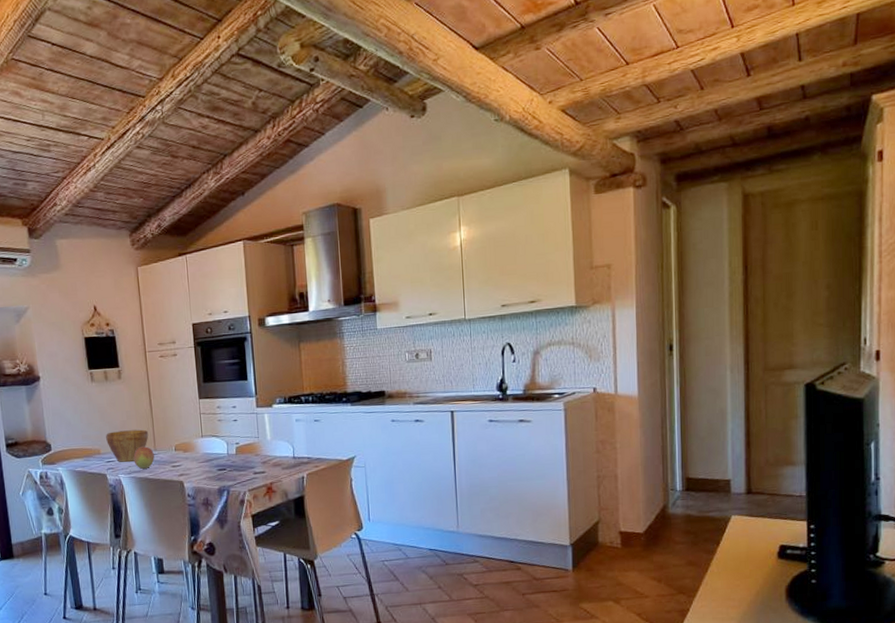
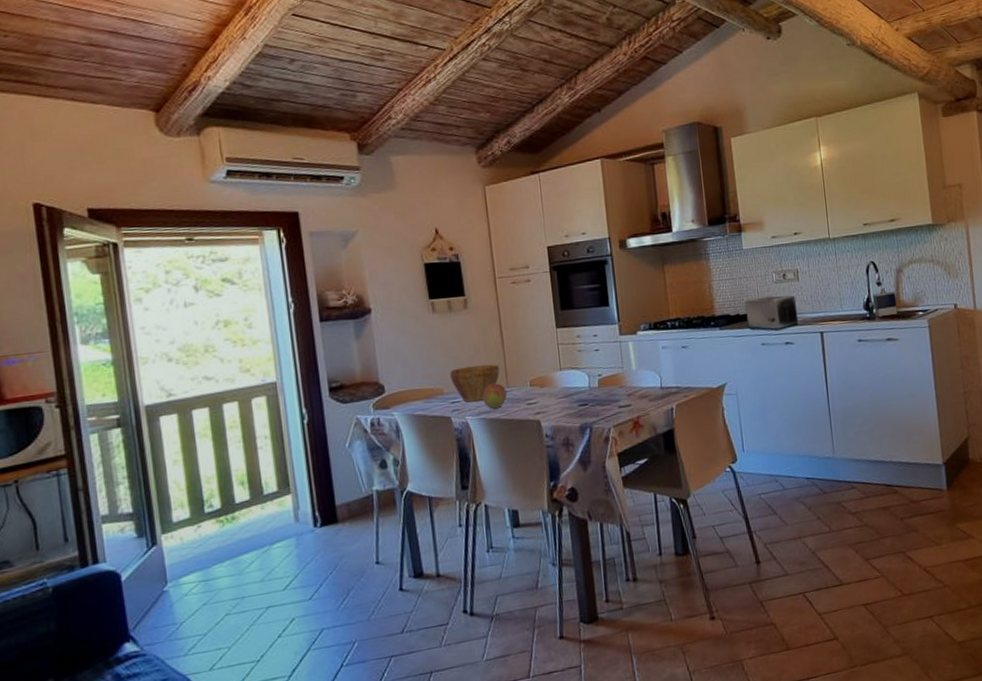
toaster: none [377,374,429,409] -> present [745,295,799,332]
perfume bottle: none [507,360,532,399] -> present [873,279,898,317]

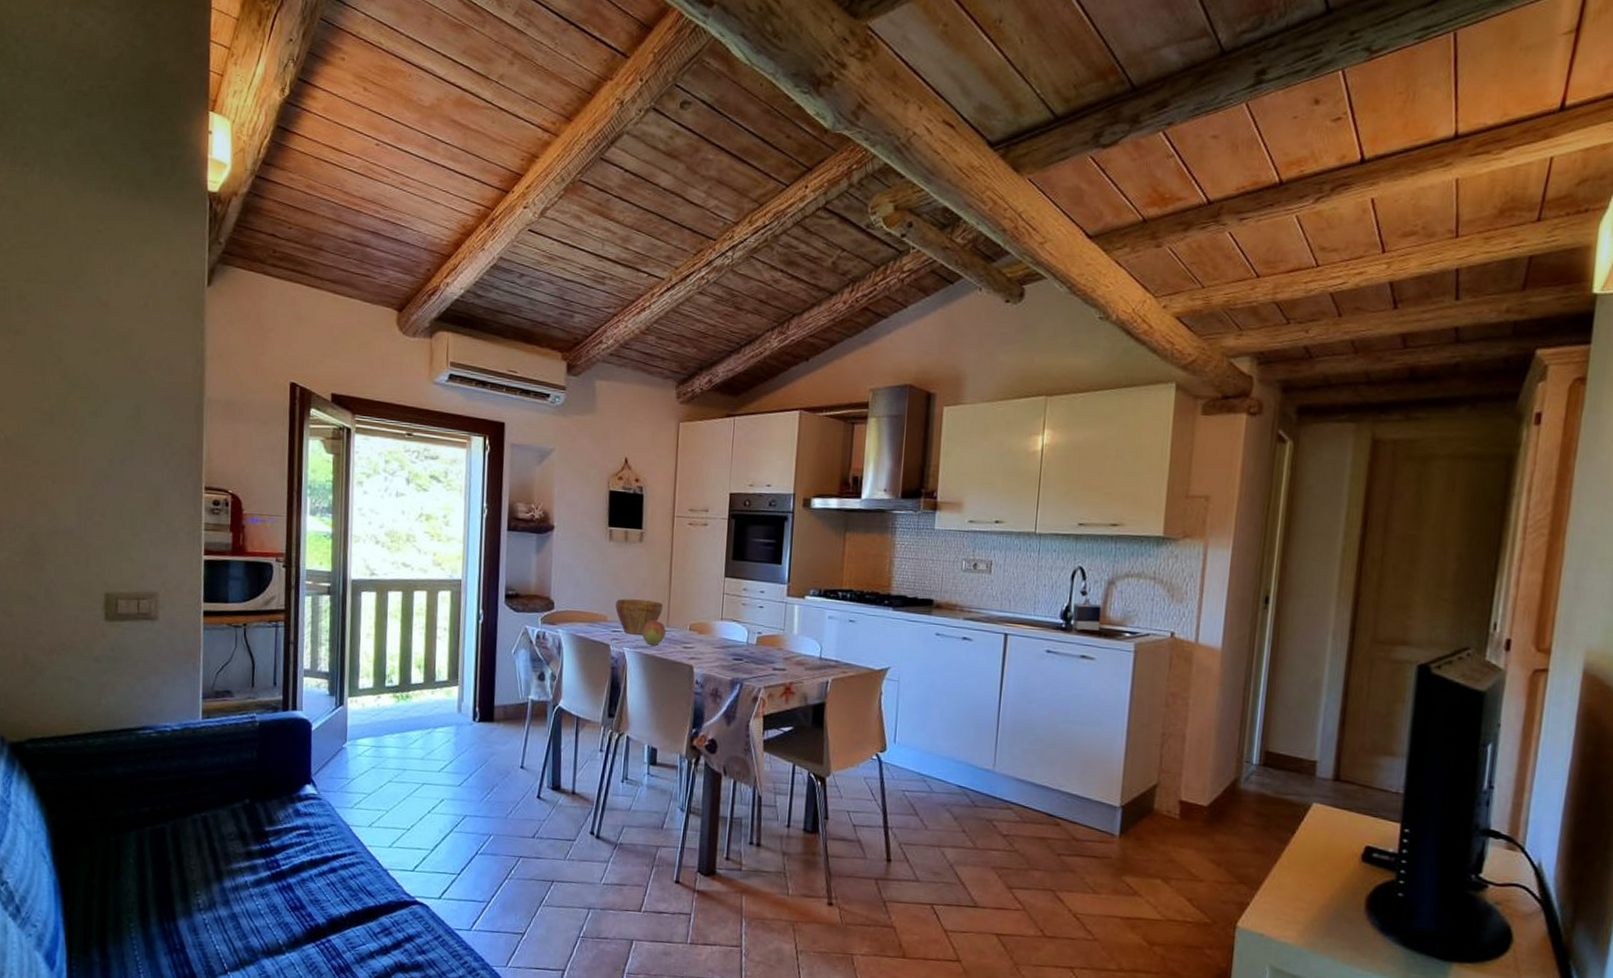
toaster: present [745,295,799,332] -> none [924,583,984,624]

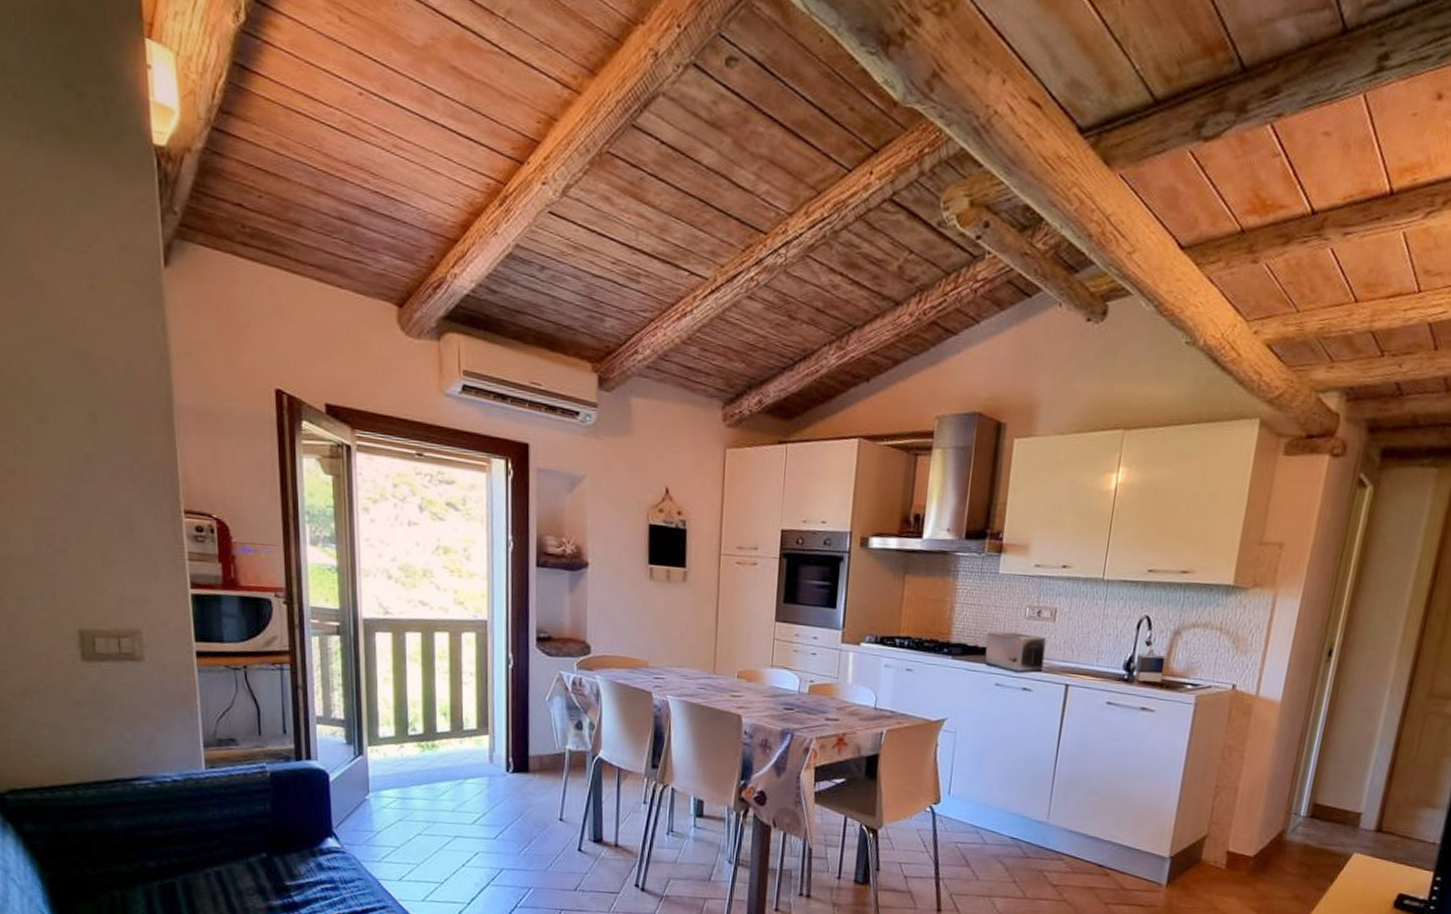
bowl: present [615,598,663,635] -> none [658,643,709,682]
fruit: present [642,620,666,645] -> none [687,666,712,693]
toaster: none [924,583,984,624] -> present [984,631,1047,674]

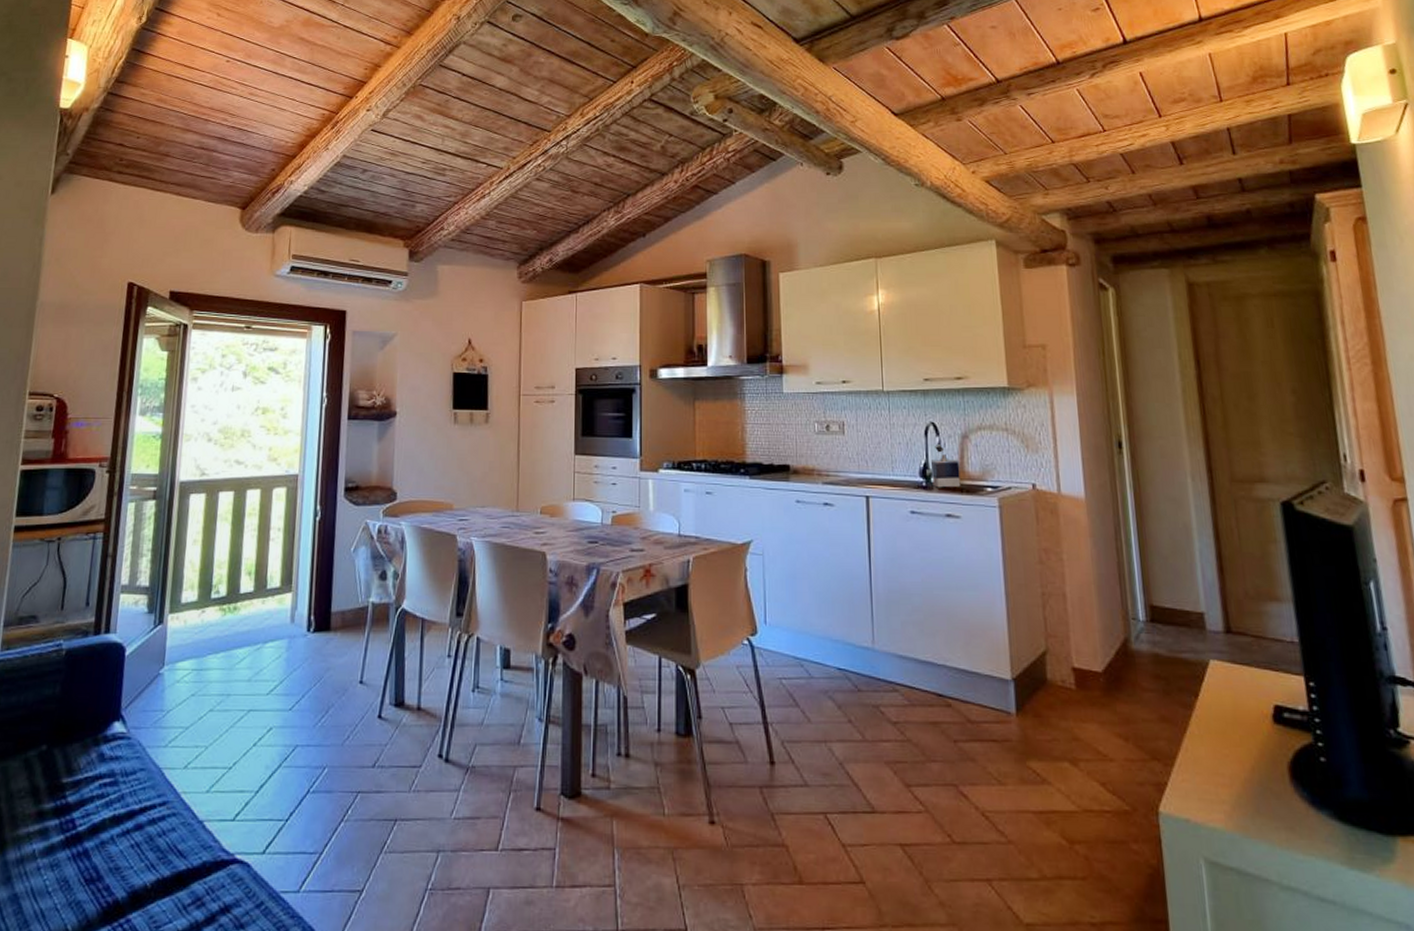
toaster: present [984,631,1047,674] -> none [781,447,841,489]

